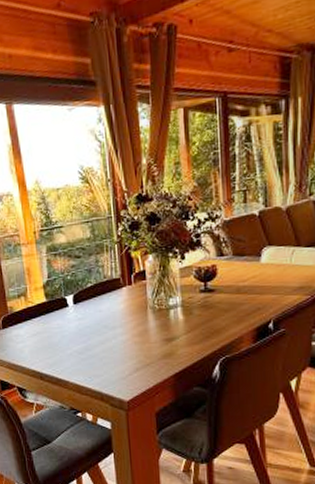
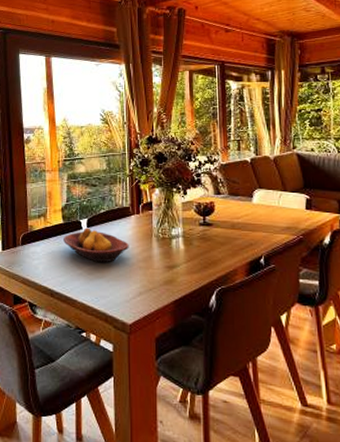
fruit bowl: none [48,304,122,341] -> present [63,227,129,263]

